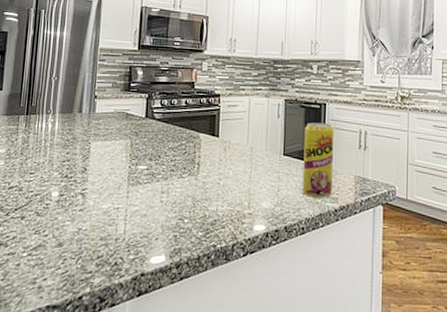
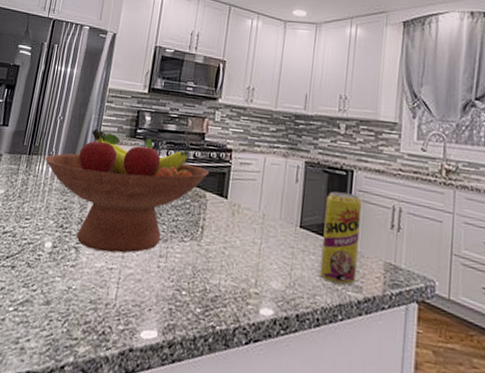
fruit bowl: none [43,85,200,195] -> present [45,128,209,253]

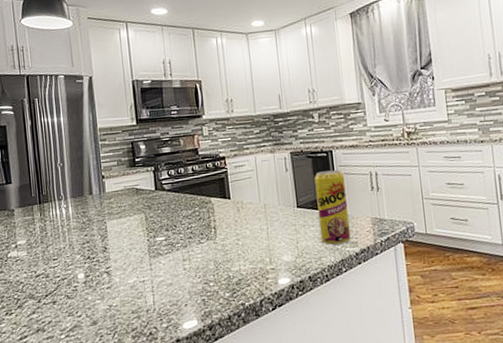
fruit bowl: present [45,128,209,253] -> none [56,164,209,270]

